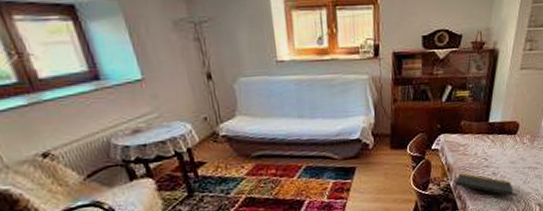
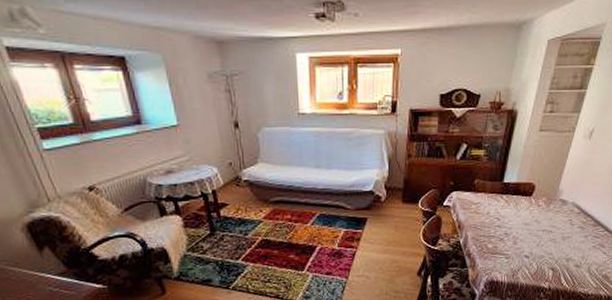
notepad: present [455,173,514,201] -> none [466,231,526,263]

